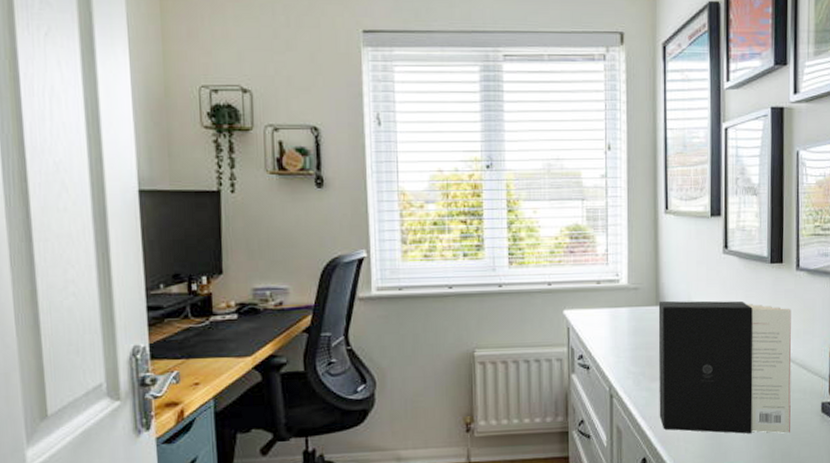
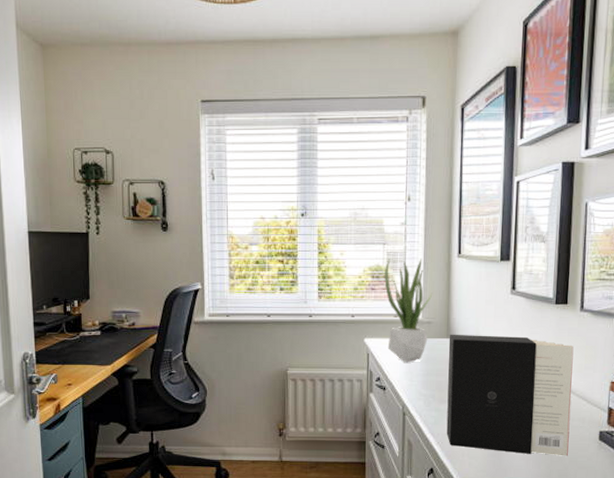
potted plant: none [584,216,638,336] -> present [384,259,432,363]

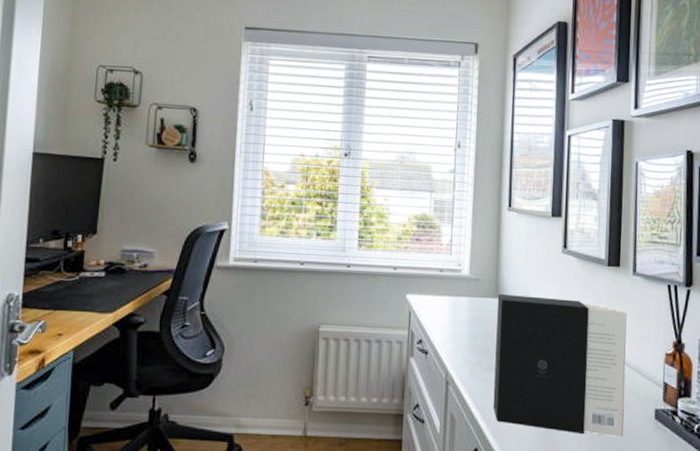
potted plant: present [384,259,432,363] -> none [430,208,480,324]

